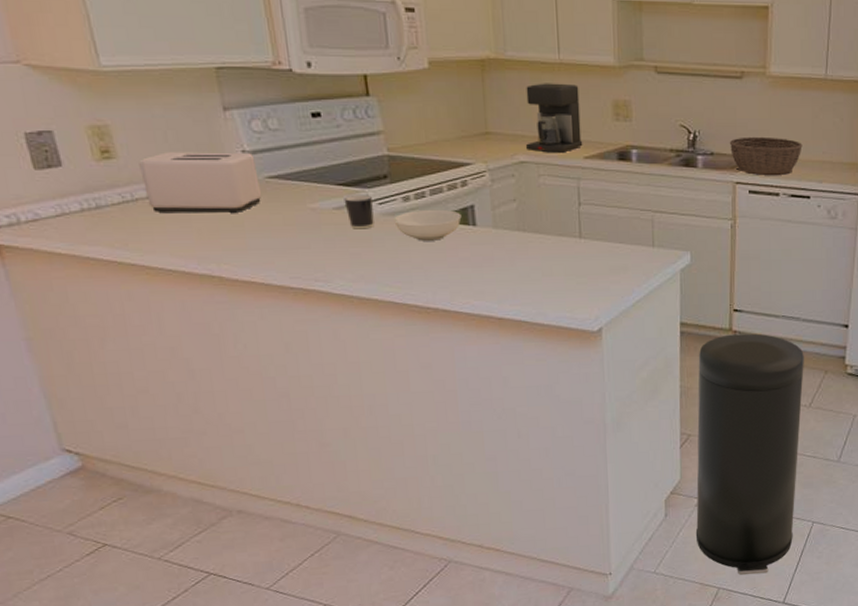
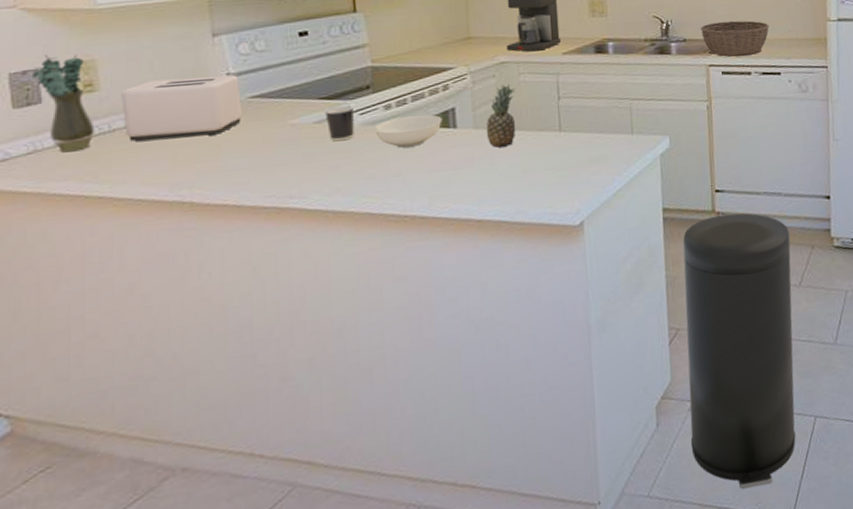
vase: none [48,116,119,218] -> present [33,54,95,153]
fruit: none [505,185,536,249] -> present [486,84,516,148]

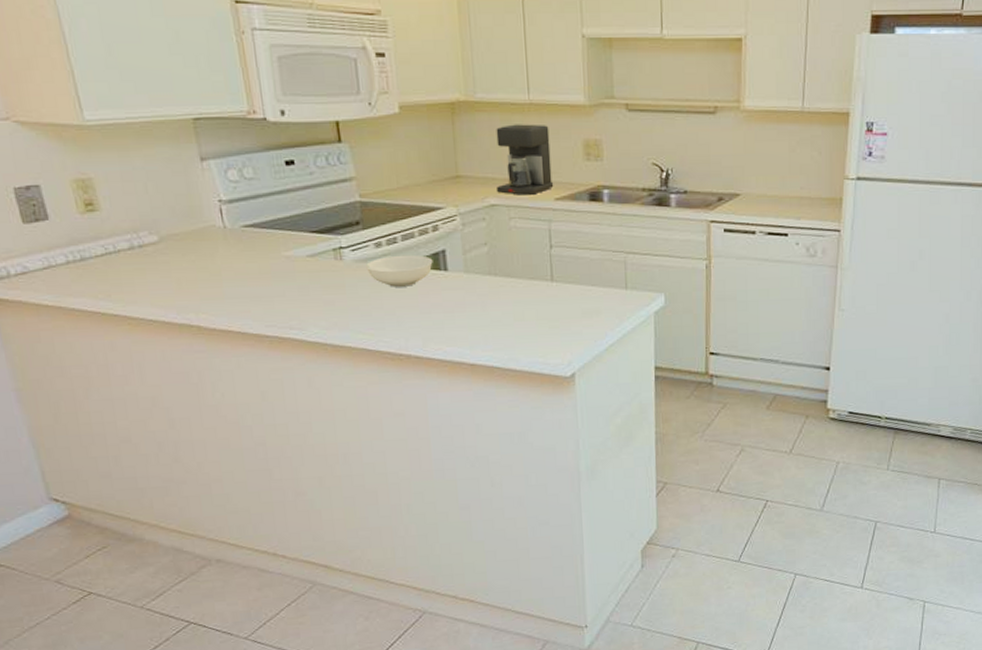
vase: present [33,54,95,153] -> none [36,171,102,270]
toaster: present [121,75,243,142] -> none [120,202,239,263]
mug: present [325,106,354,142] -> none [317,241,347,277]
fruit: present [486,84,516,148] -> none [477,228,508,293]
pedal bin: present [682,213,796,489] -> none [673,377,784,629]
basket: present [700,20,769,57] -> none [703,173,779,213]

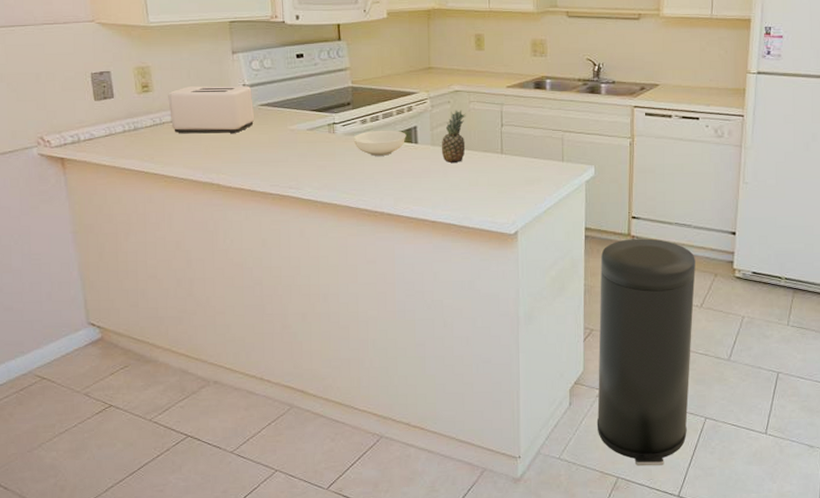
toaster: none [120,202,239,263] -> present [168,85,255,133]
fruit: none [477,228,508,293] -> present [441,109,466,163]
coffee maker: present [496,124,554,195] -> none [461,27,506,83]
pedal bin: none [673,377,784,629] -> present [596,238,696,466]

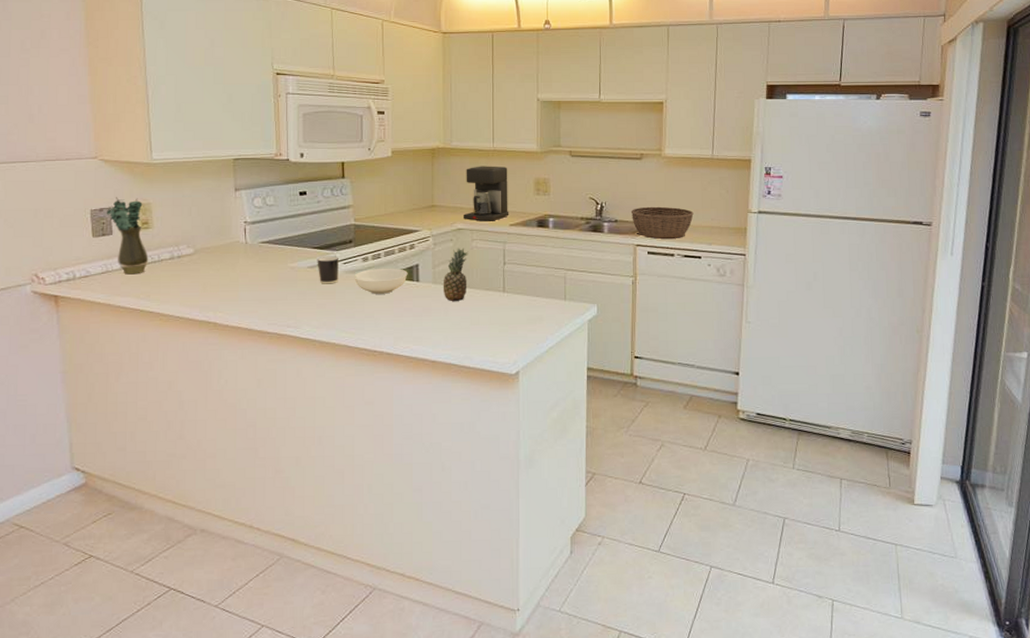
vase: none [107,60,151,137] -> present [107,197,149,275]
toaster: present [168,85,255,133] -> none [168,223,255,271]
mug: none [316,118,338,146] -> present [317,256,339,284]
coffee maker: none [461,27,506,83] -> present [464,166,509,221]
pedal bin: present [596,238,696,466] -> none [598,379,699,619]
basket: none [628,67,692,100] -> present [630,206,694,239]

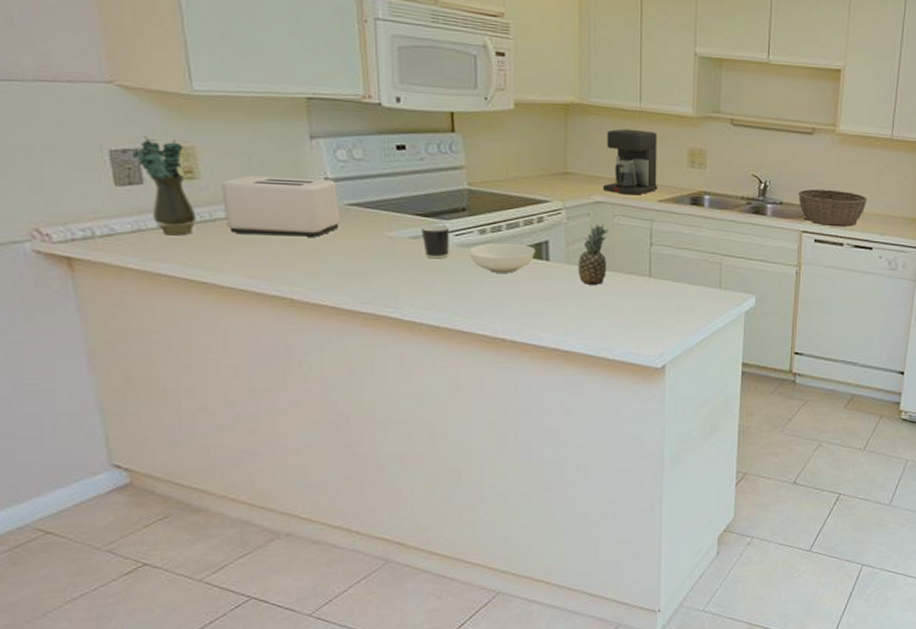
toaster: none [168,223,255,271] -> present [221,175,341,237]

